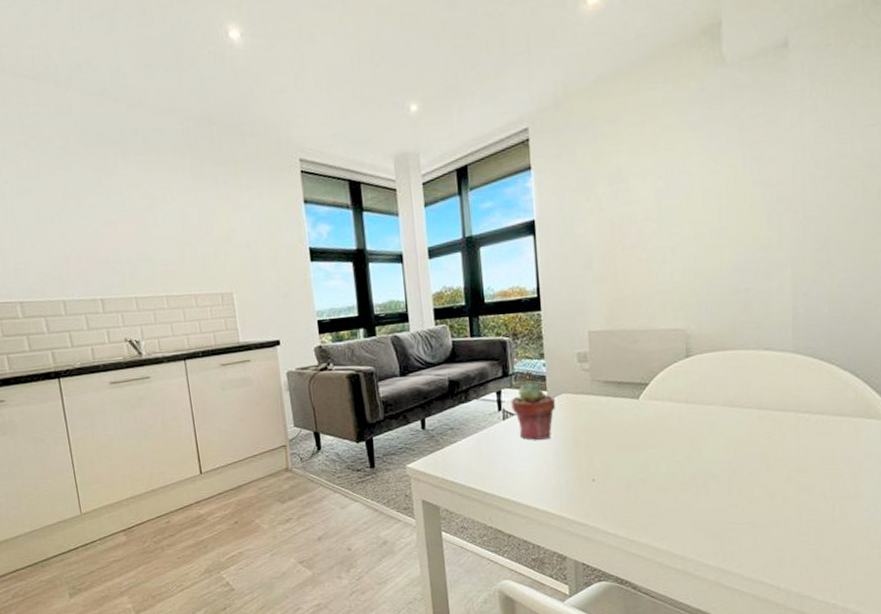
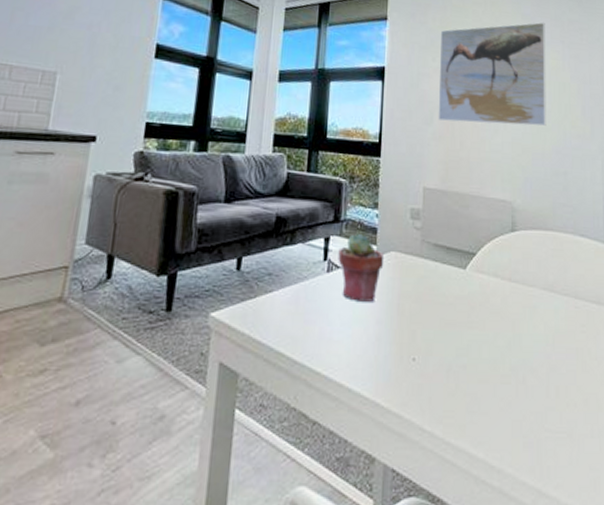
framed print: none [592,126,723,264] -> present [438,22,547,126]

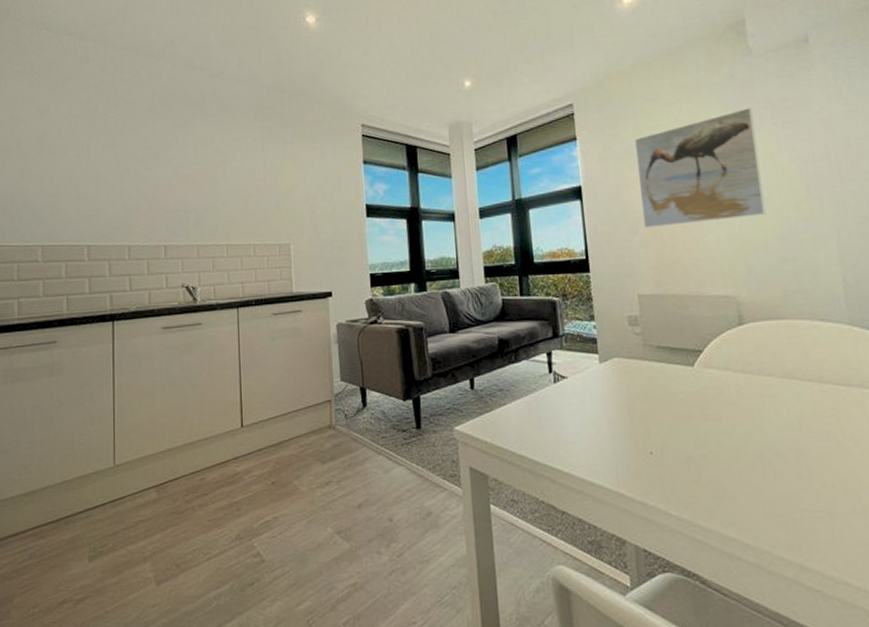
potted succulent: present [338,234,385,302] -> none [562,346,609,406]

